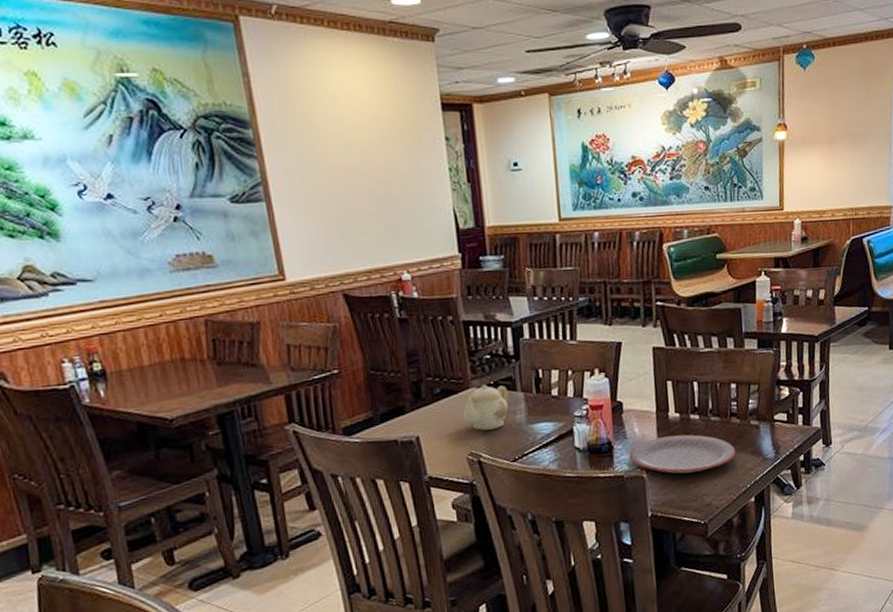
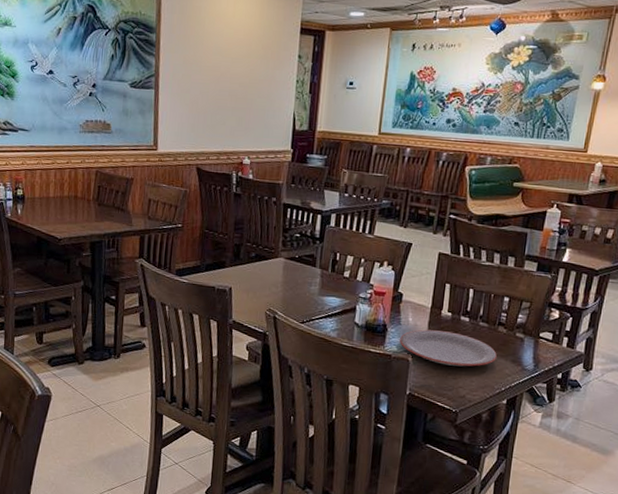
teapot: present [463,384,508,431] -> none [269,257,308,294]

